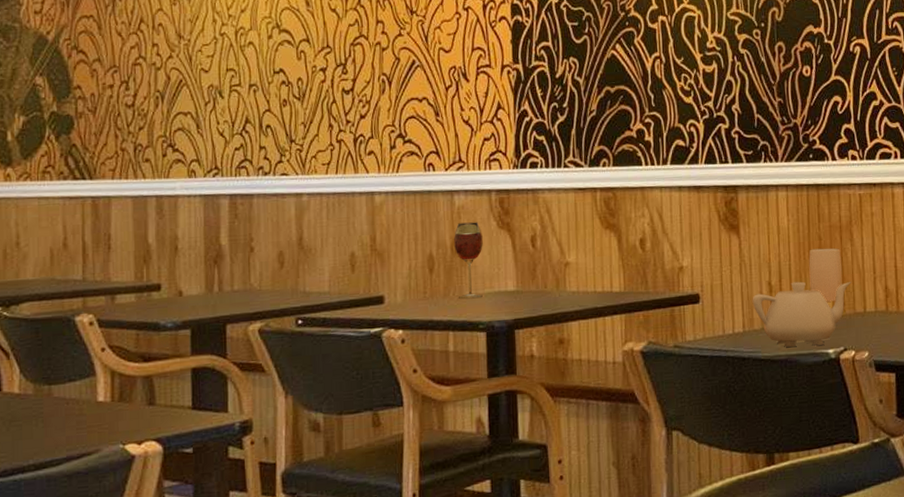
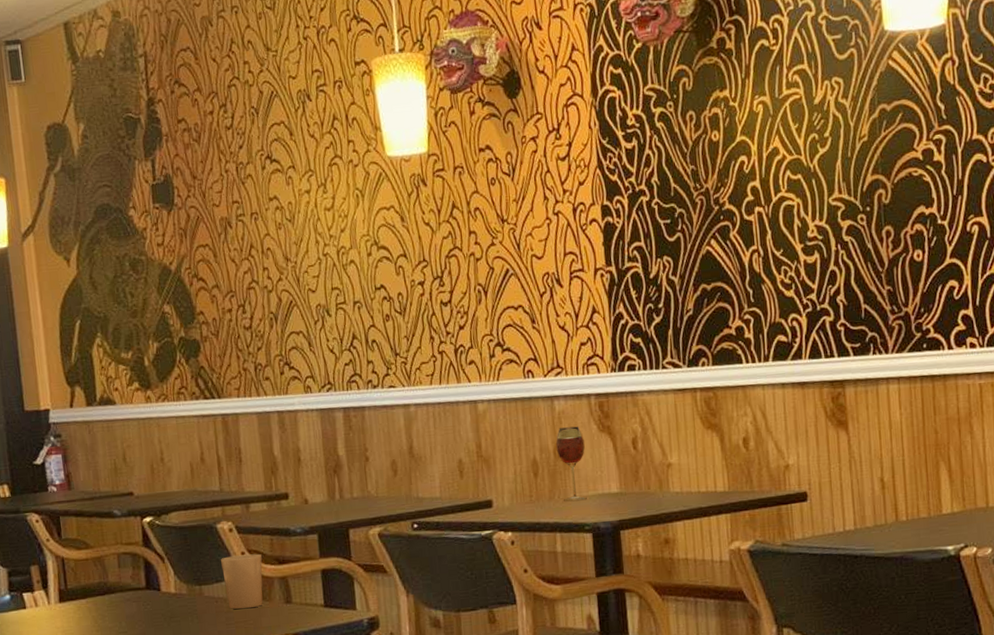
cup: none [77,350,125,412] -> present [221,553,263,609]
teapot: present [752,281,852,347] -> none [863,476,972,544]
cup: present [808,248,843,302] -> none [924,441,962,497]

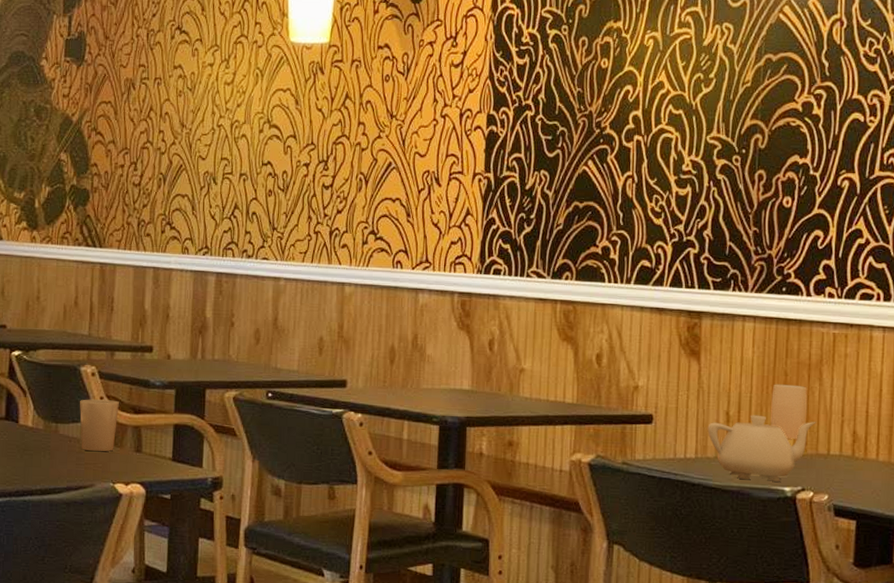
wineglass: present [555,426,587,502] -> none [414,320,443,393]
teapot: none [863,476,972,544] -> present [707,415,816,482]
cup: none [924,441,962,497] -> present [770,384,808,439]

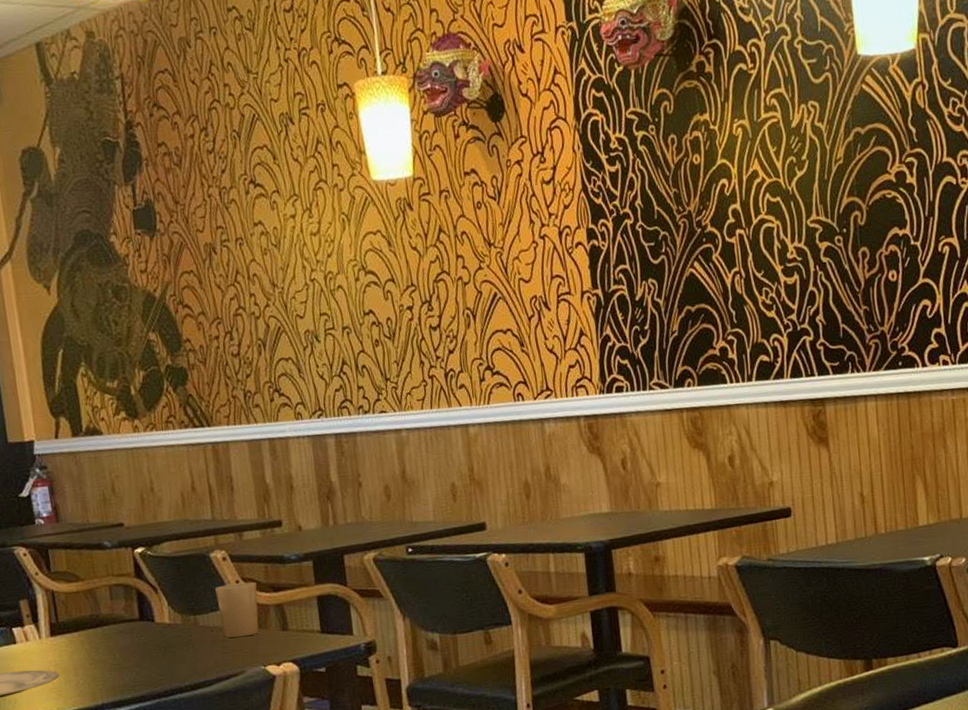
teapot: present [707,415,816,482] -> none [844,489,946,556]
cup: present [770,384,808,439] -> none [901,456,937,510]

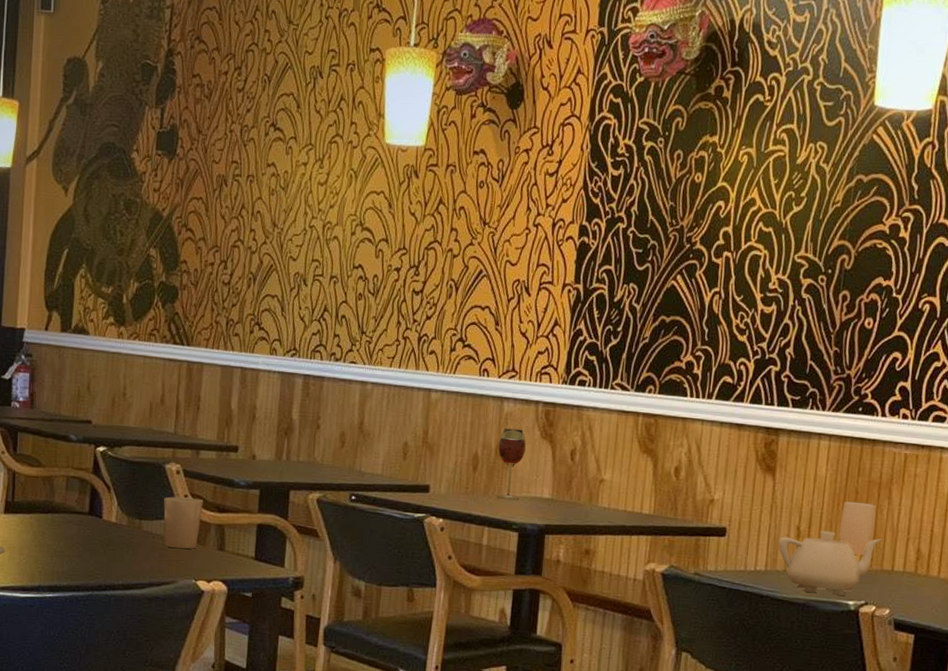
wineglass: none [547,448,579,523] -> present [496,428,526,501]
teapot: none [844,489,946,556] -> present [778,530,883,596]
cup: none [901,456,937,510] -> present [839,501,877,555]

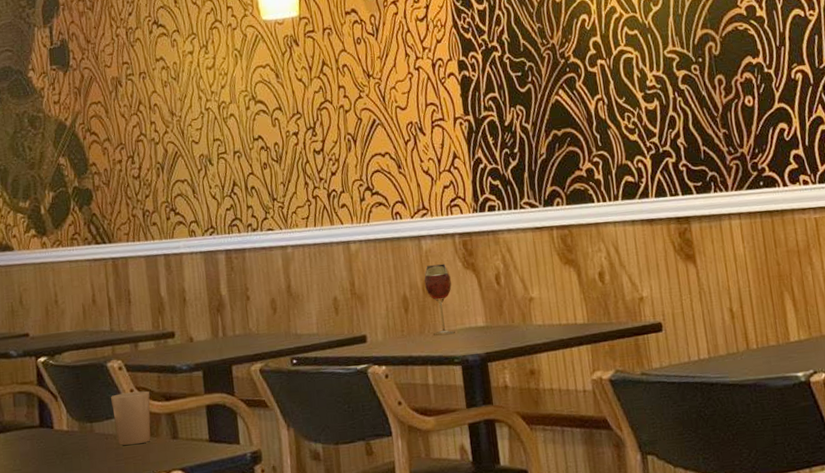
teapot: present [778,530,883,596] -> none [714,305,815,372]
cup: present [839,501,877,555] -> none [768,272,806,326]

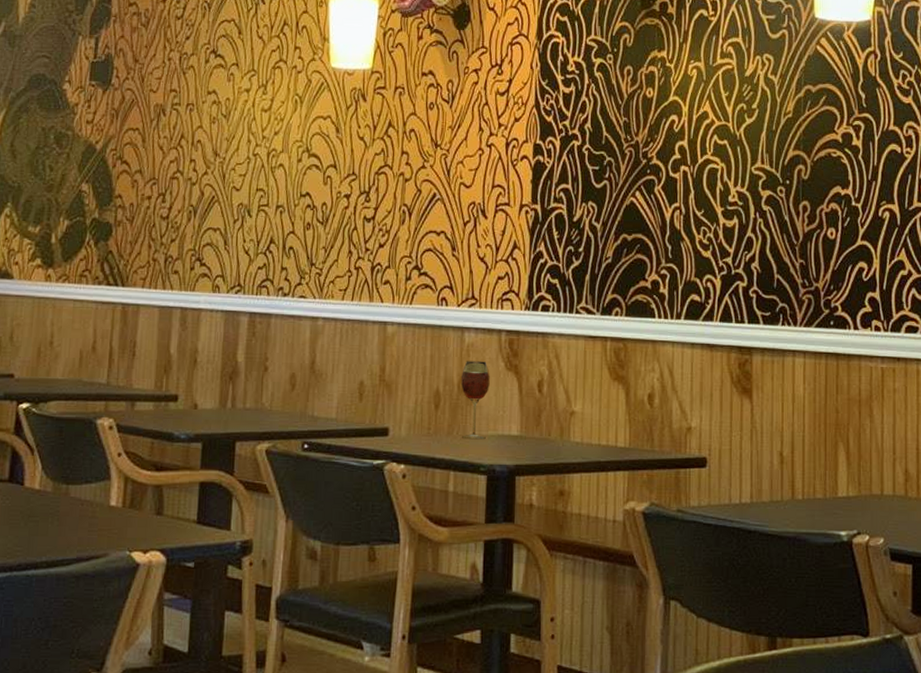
cup: present [111,391,151,445] -> none [94,456,139,516]

